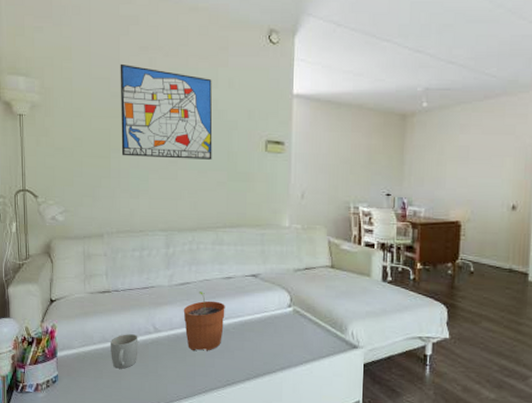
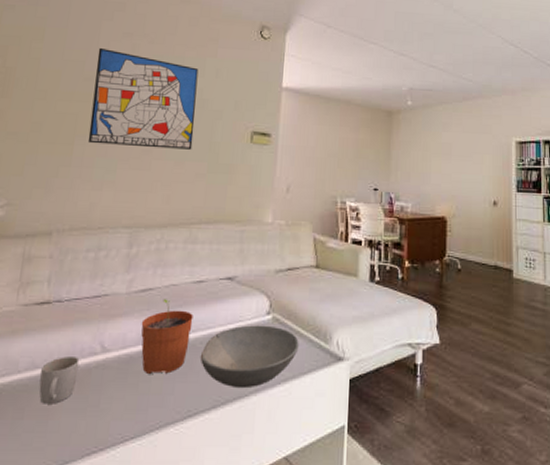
bowl: none [233,315,318,366] -> present [200,325,299,389]

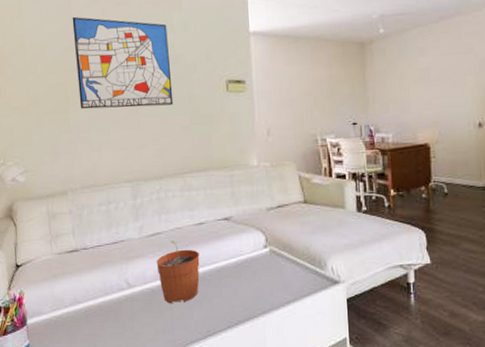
mug: present [39,357,80,404] -> none [83,293,113,331]
bowl: present [200,325,299,389] -> none [210,257,297,312]

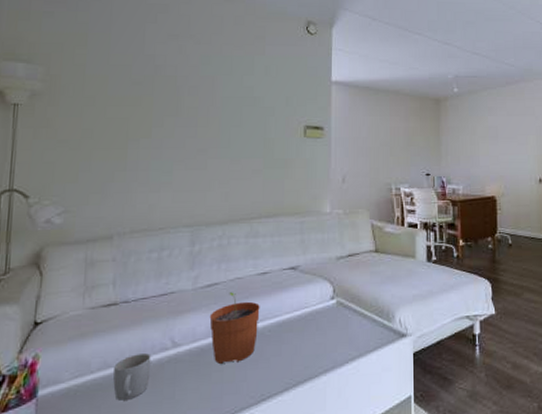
wall art: present [72,16,174,110] -> none [141,50,248,148]
mug: none [83,293,113,331] -> present [113,353,151,401]

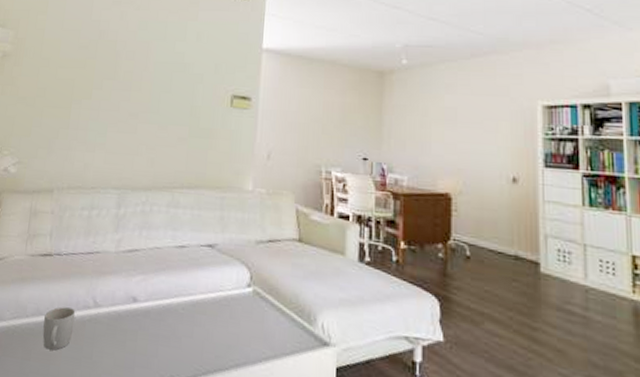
plant pot: present [209,292,260,365] -> none [128,261,176,336]

